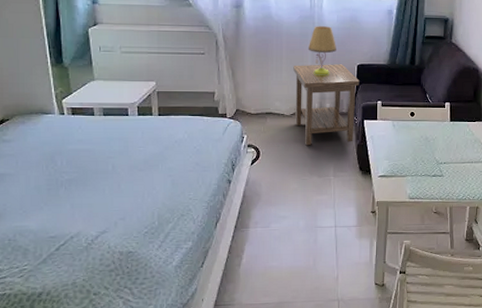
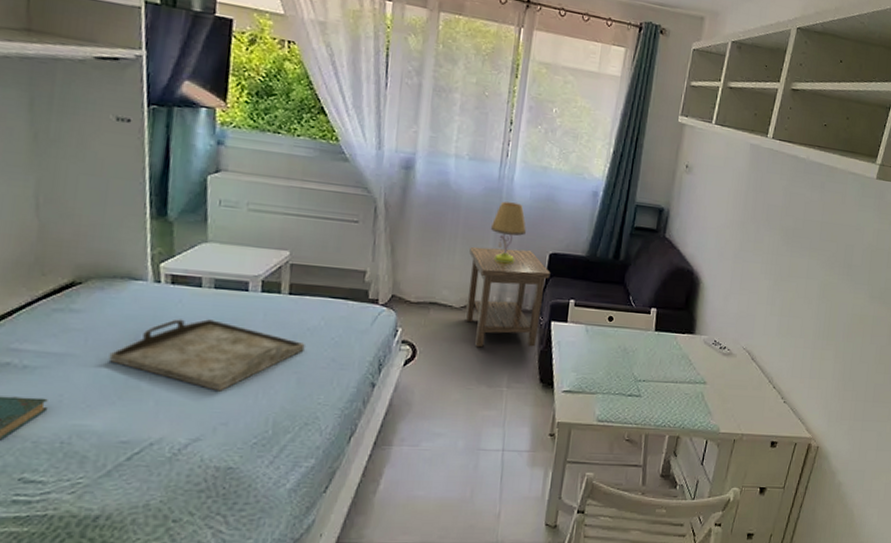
serving tray: none [34,140,175,194] -> present [108,319,305,392]

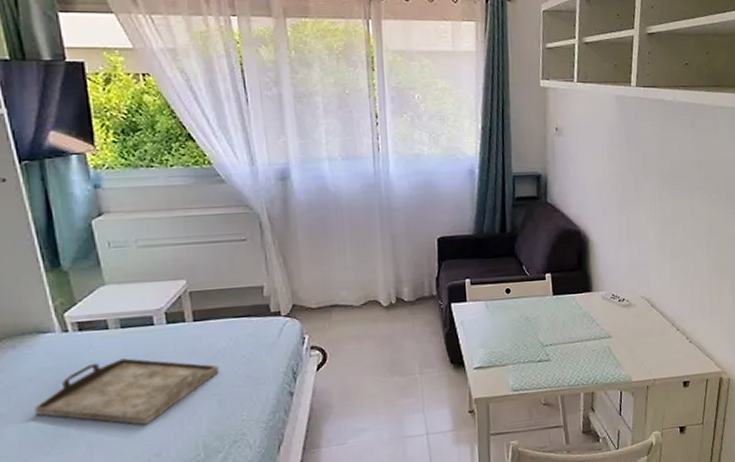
side table: present [465,246,551,348] -> none [359,239,442,341]
table lamp: present [490,201,526,264] -> none [375,194,411,256]

